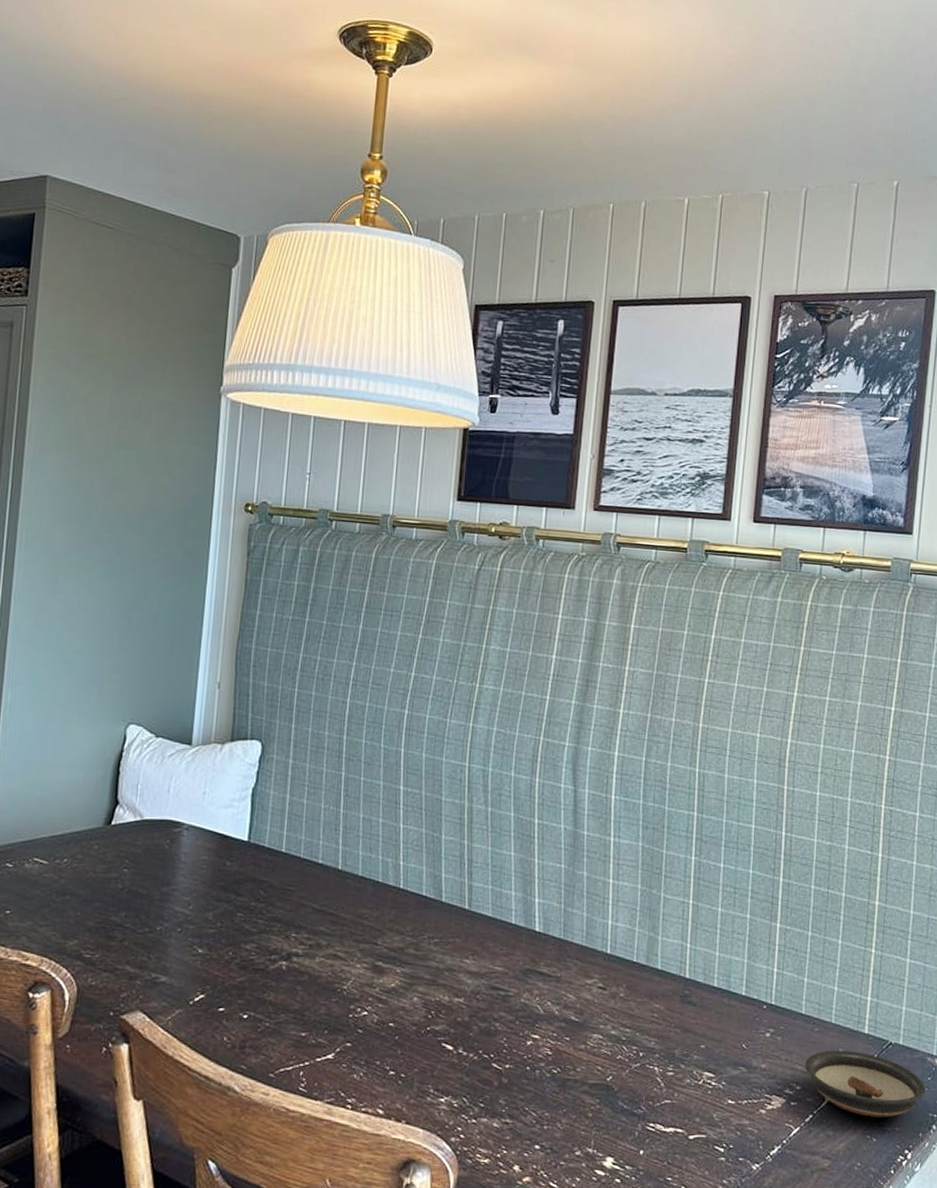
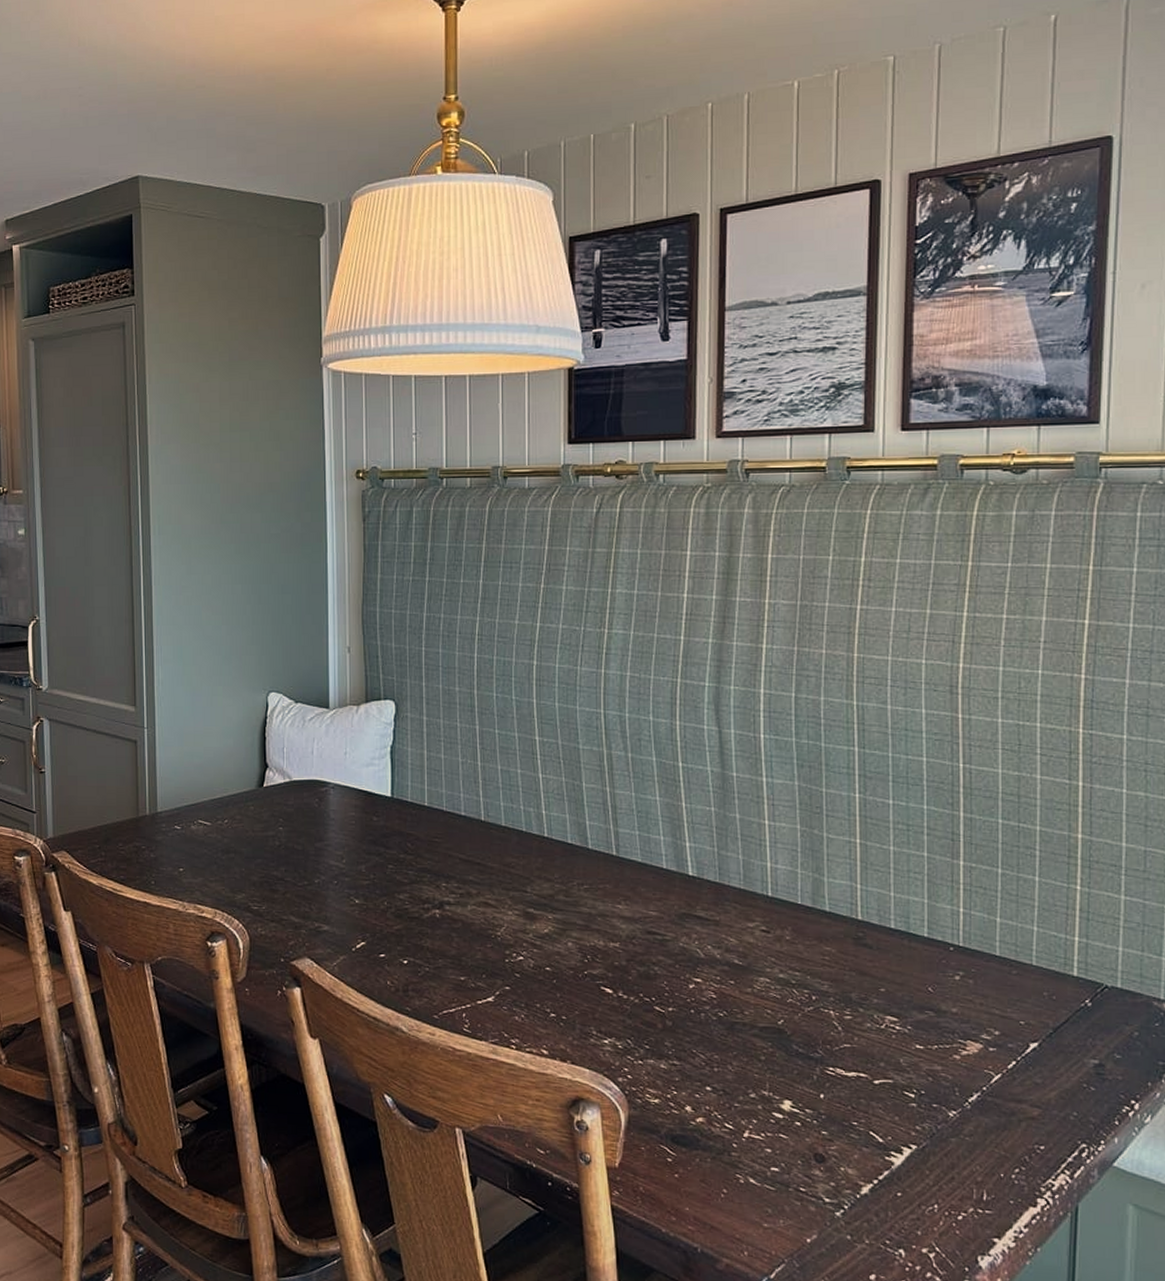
saucer: present [805,1050,926,1118] -> none [1003,993,1153,1066]

